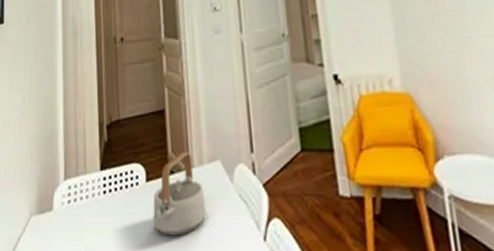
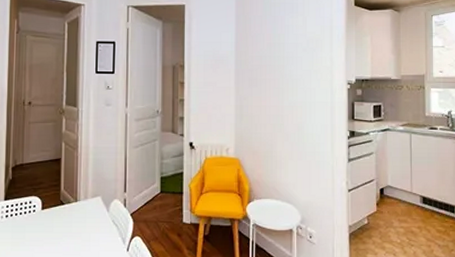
teapot: present [153,151,207,236] -> none [45,189,87,248]

